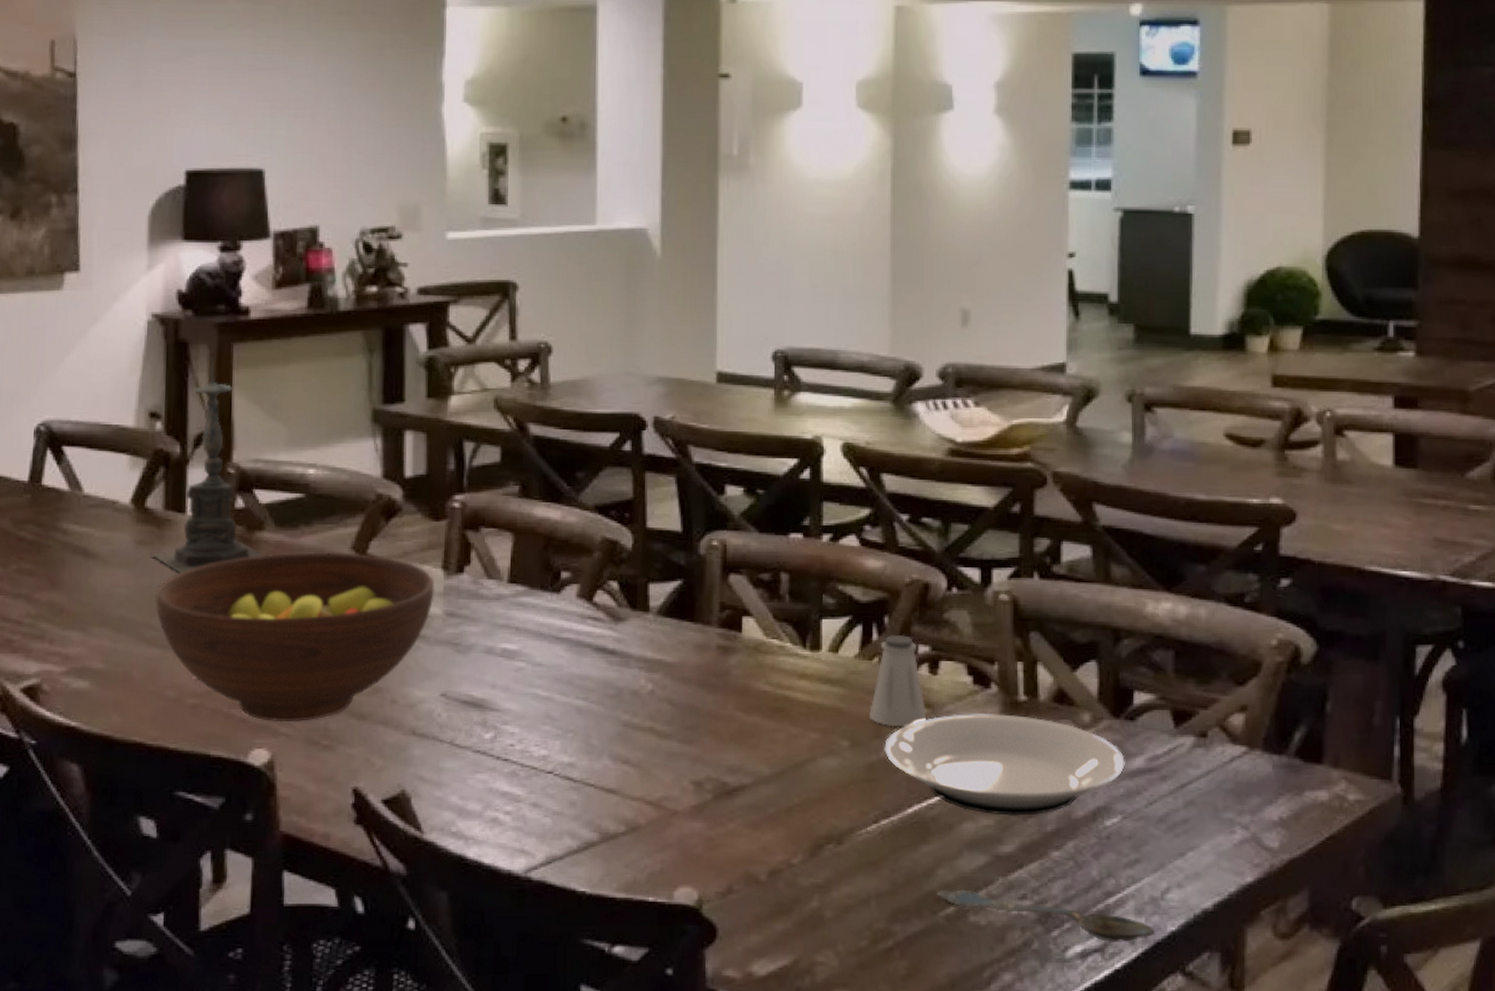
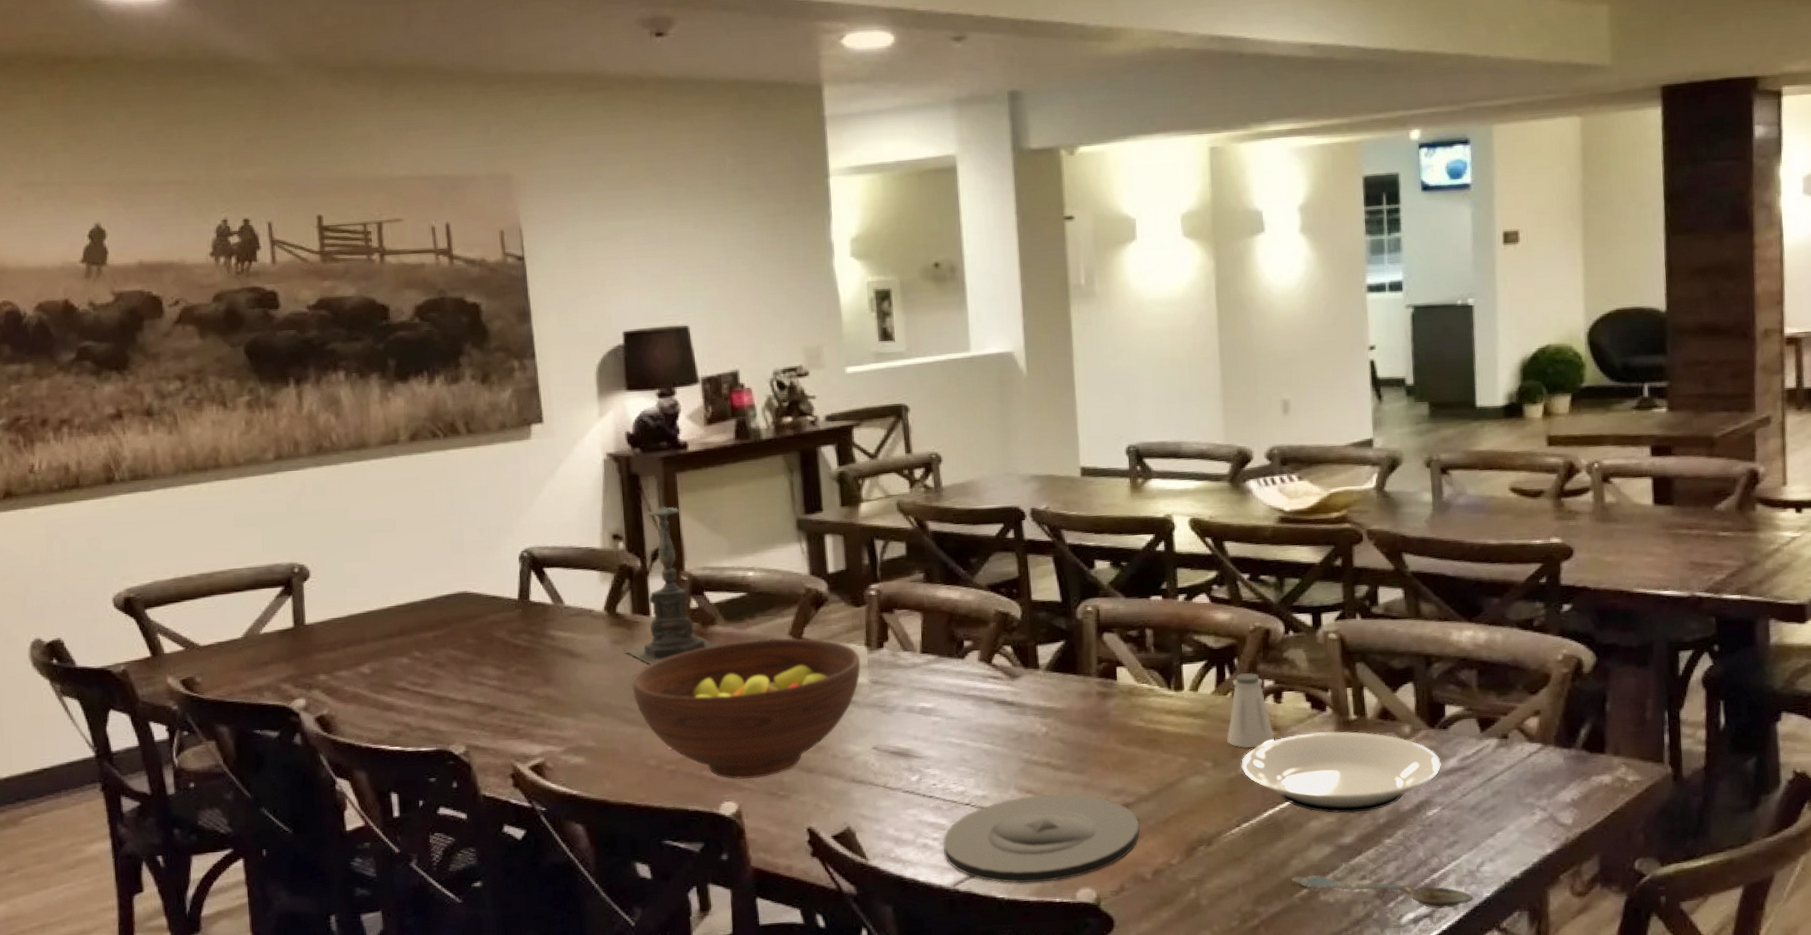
plate: none [515,767,755,876] -> present [943,793,1139,884]

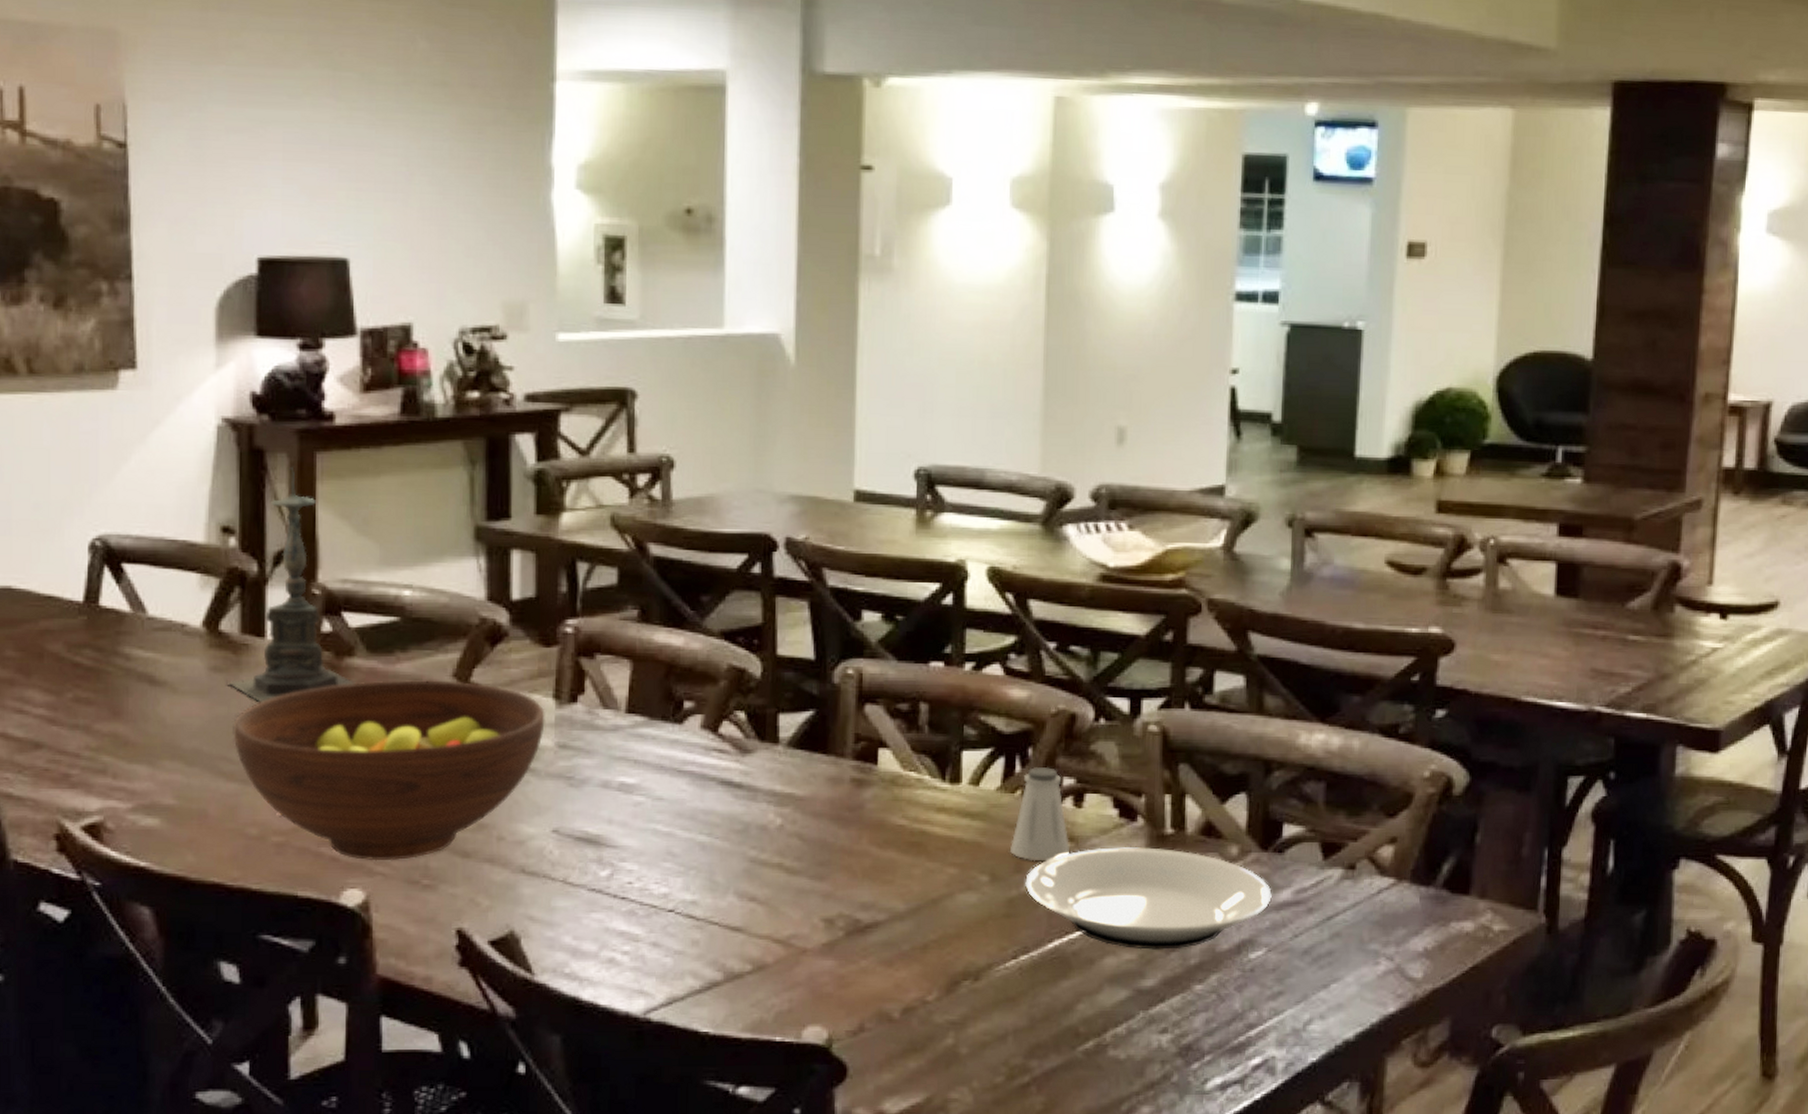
plate: present [943,793,1139,884] -> none [634,904,889,1016]
spoon: present [1292,875,1473,909] -> none [1076,1024,1296,1074]

